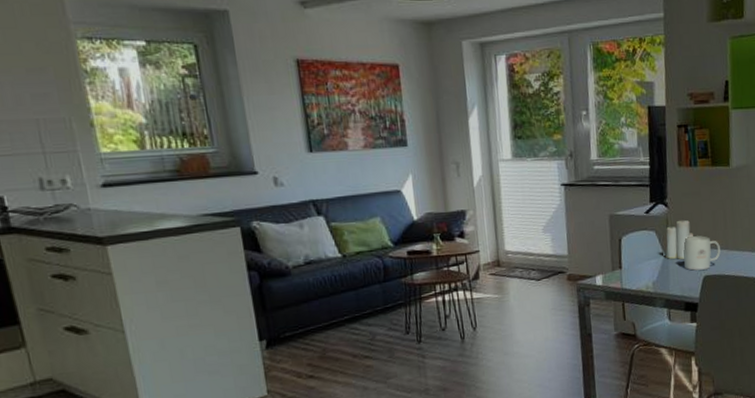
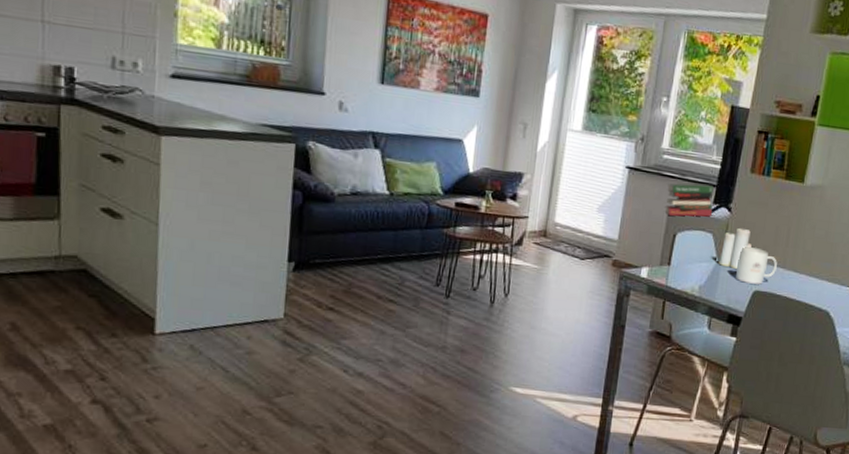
books: none [604,185,652,223] -> present [664,183,714,217]

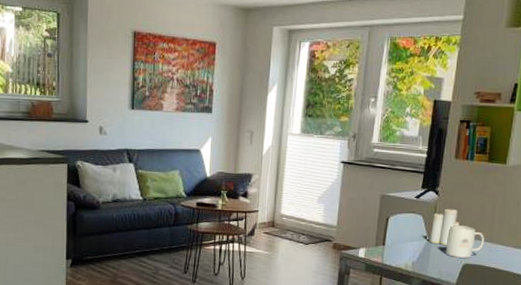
books: present [664,183,714,217] -> none [377,171,422,203]

